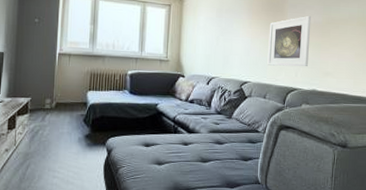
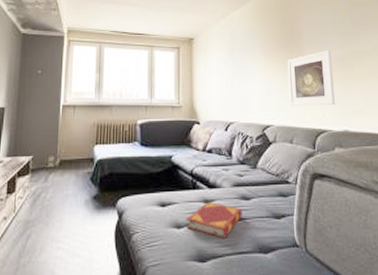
hardback book: none [166,144,216,175] -> present [186,201,242,239]

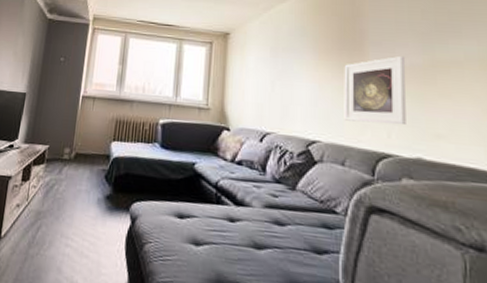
hardback book: present [186,201,242,239] -> none [205,220,274,267]

